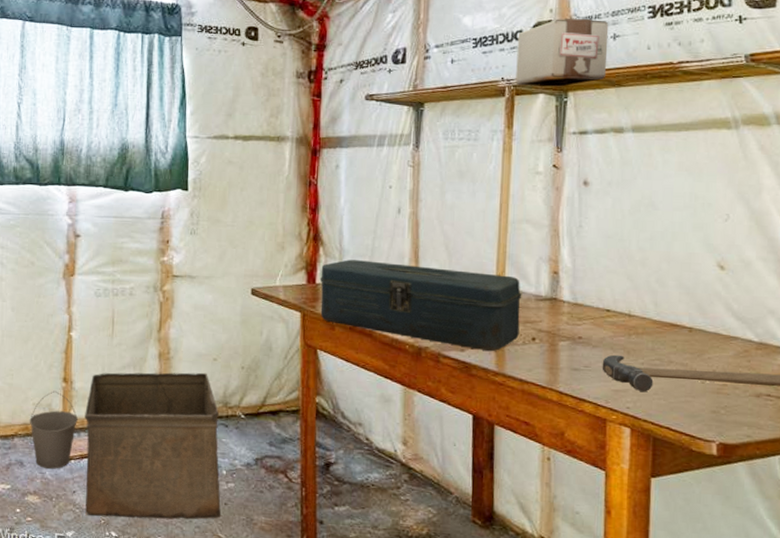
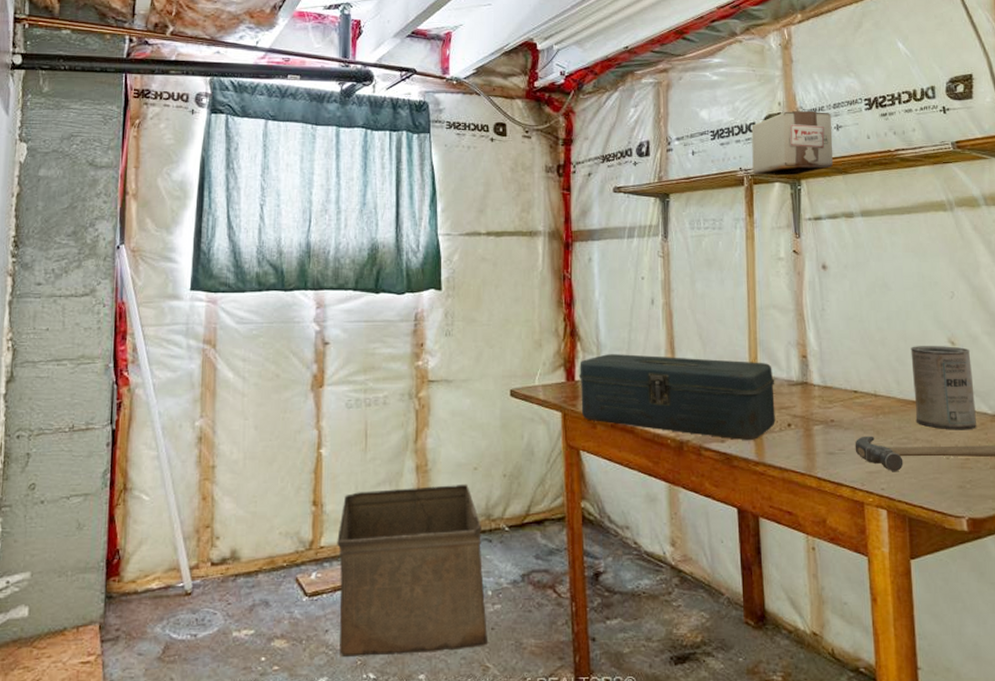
bucket: present [29,391,78,469] -> none [275,516,329,606]
paint can: none [671,268,741,356] -> present [910,346,976,430]

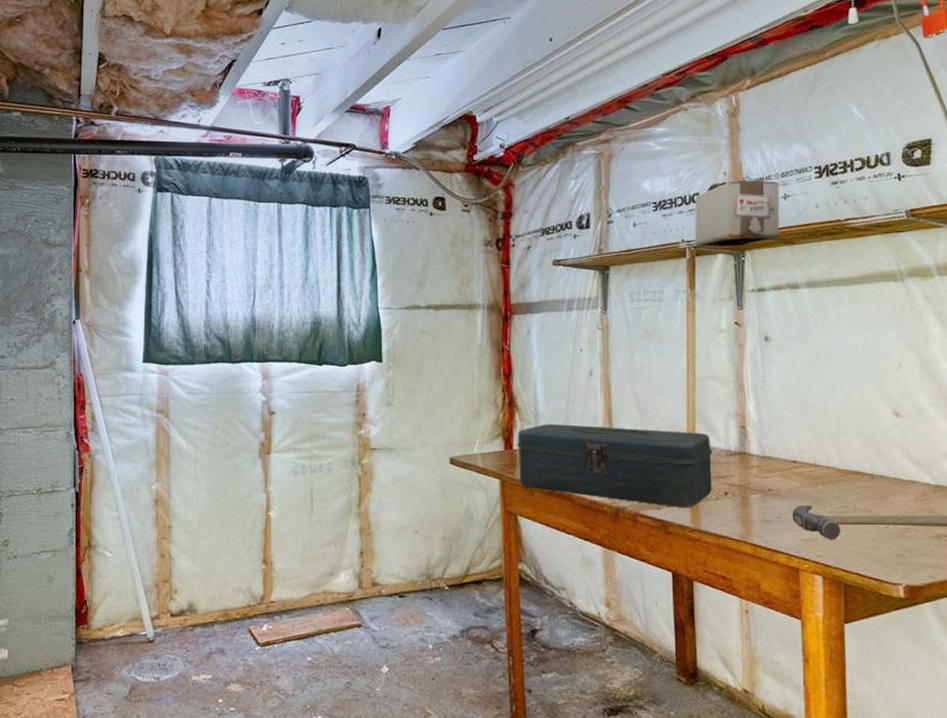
storage bin: present [337,484,489,658] -> none [286,545,430,702]
paint can: present [910,346,976,430] -> none [853,417,918,500]

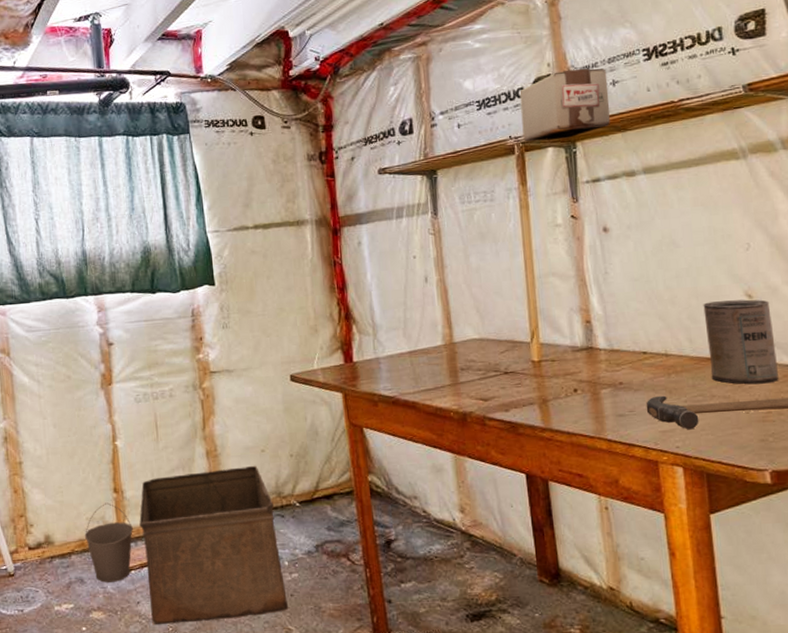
bucket: none [229,573,279,655] -> present [84,502,133,583]
storage bin: none [286,545,430,702] -> present [139,465,289,626]
toolbox: present [516,424,713,509] -> none [356,330,561,409]
paint can: none [853,417,918,500] -> present [703,299,779,384]

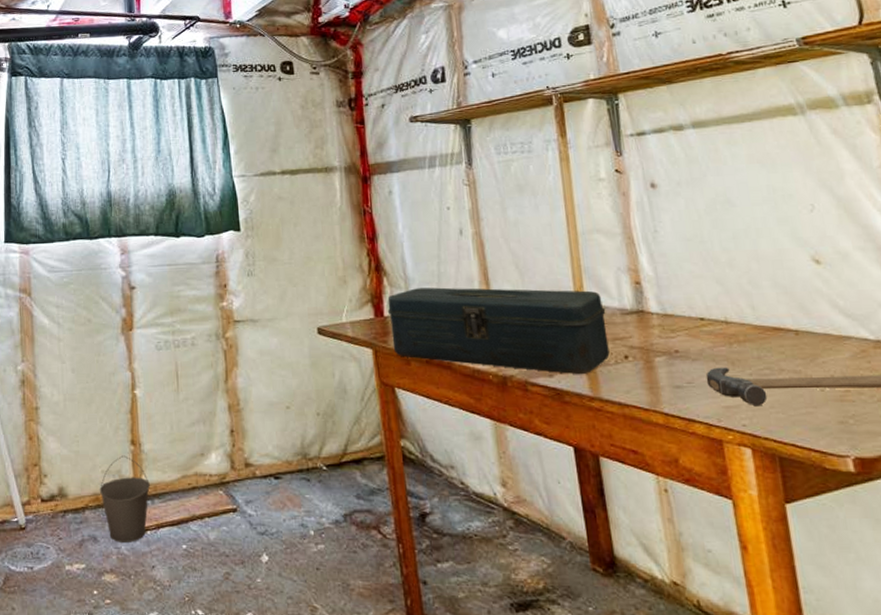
storage bin: present [139,465,289,626] -> none [157,422,314,594]
toolbox: none [356,330,561,409] -> present [387,287,610,375]
box: present [519,68,610,142] -> none [556,19,654,93]
paint can: present [703,299,779,384] -> none [765,265,856,359]

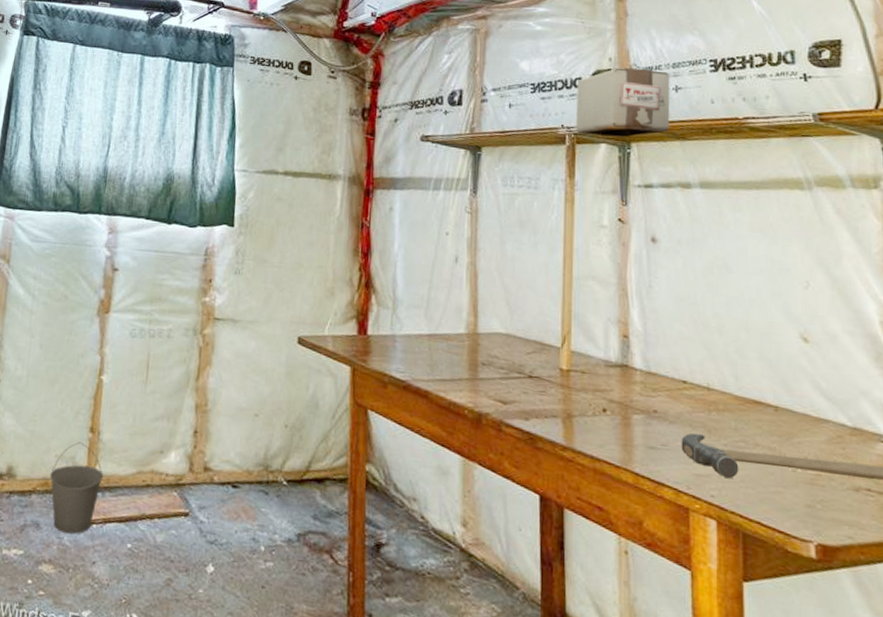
toolbox: present [387,287,610,375] -> none [371,310,590,423]
box: none [556,19,654,93] -> present [576,67,670,138]

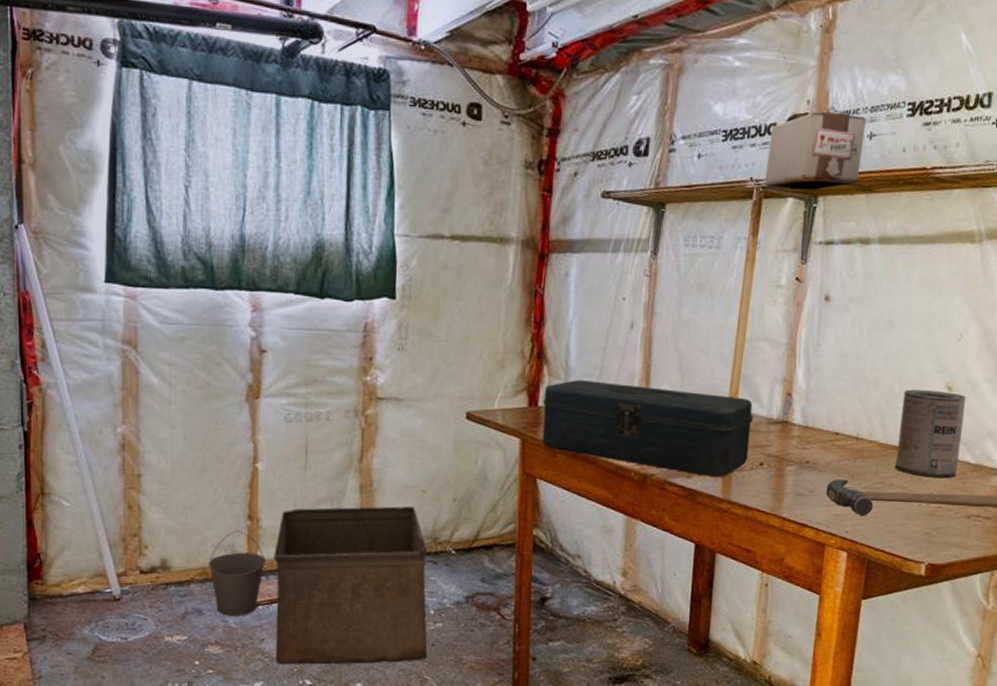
storage bin: none [104,424,260,605] -> present [274,506,428,665]
toolbox: none [371,310,590,423] -> present [542,380,754,478]
paint can: none [753,338,832,441] -> present [894,389,967,478]

